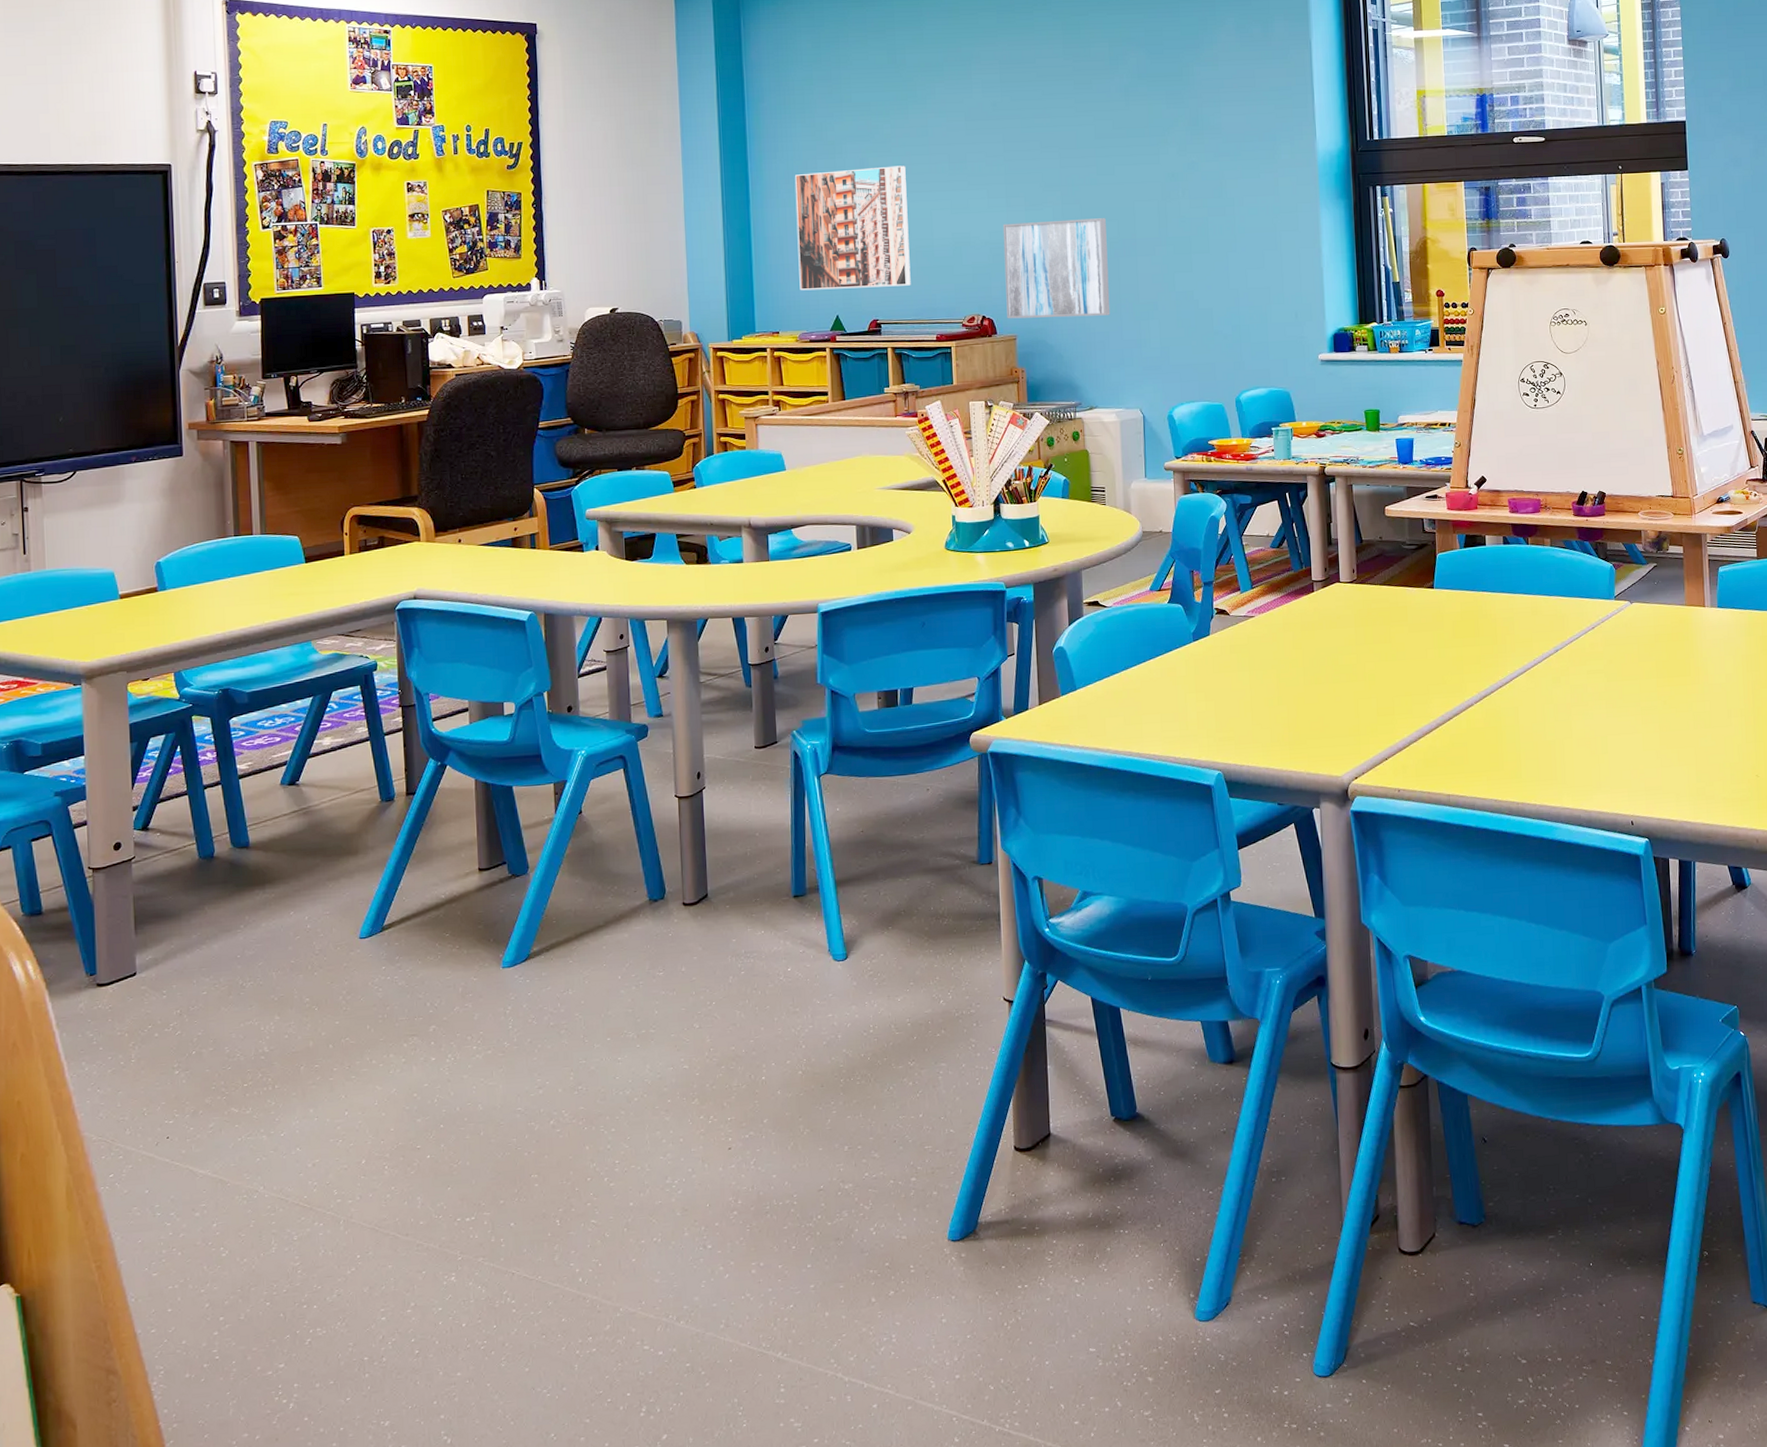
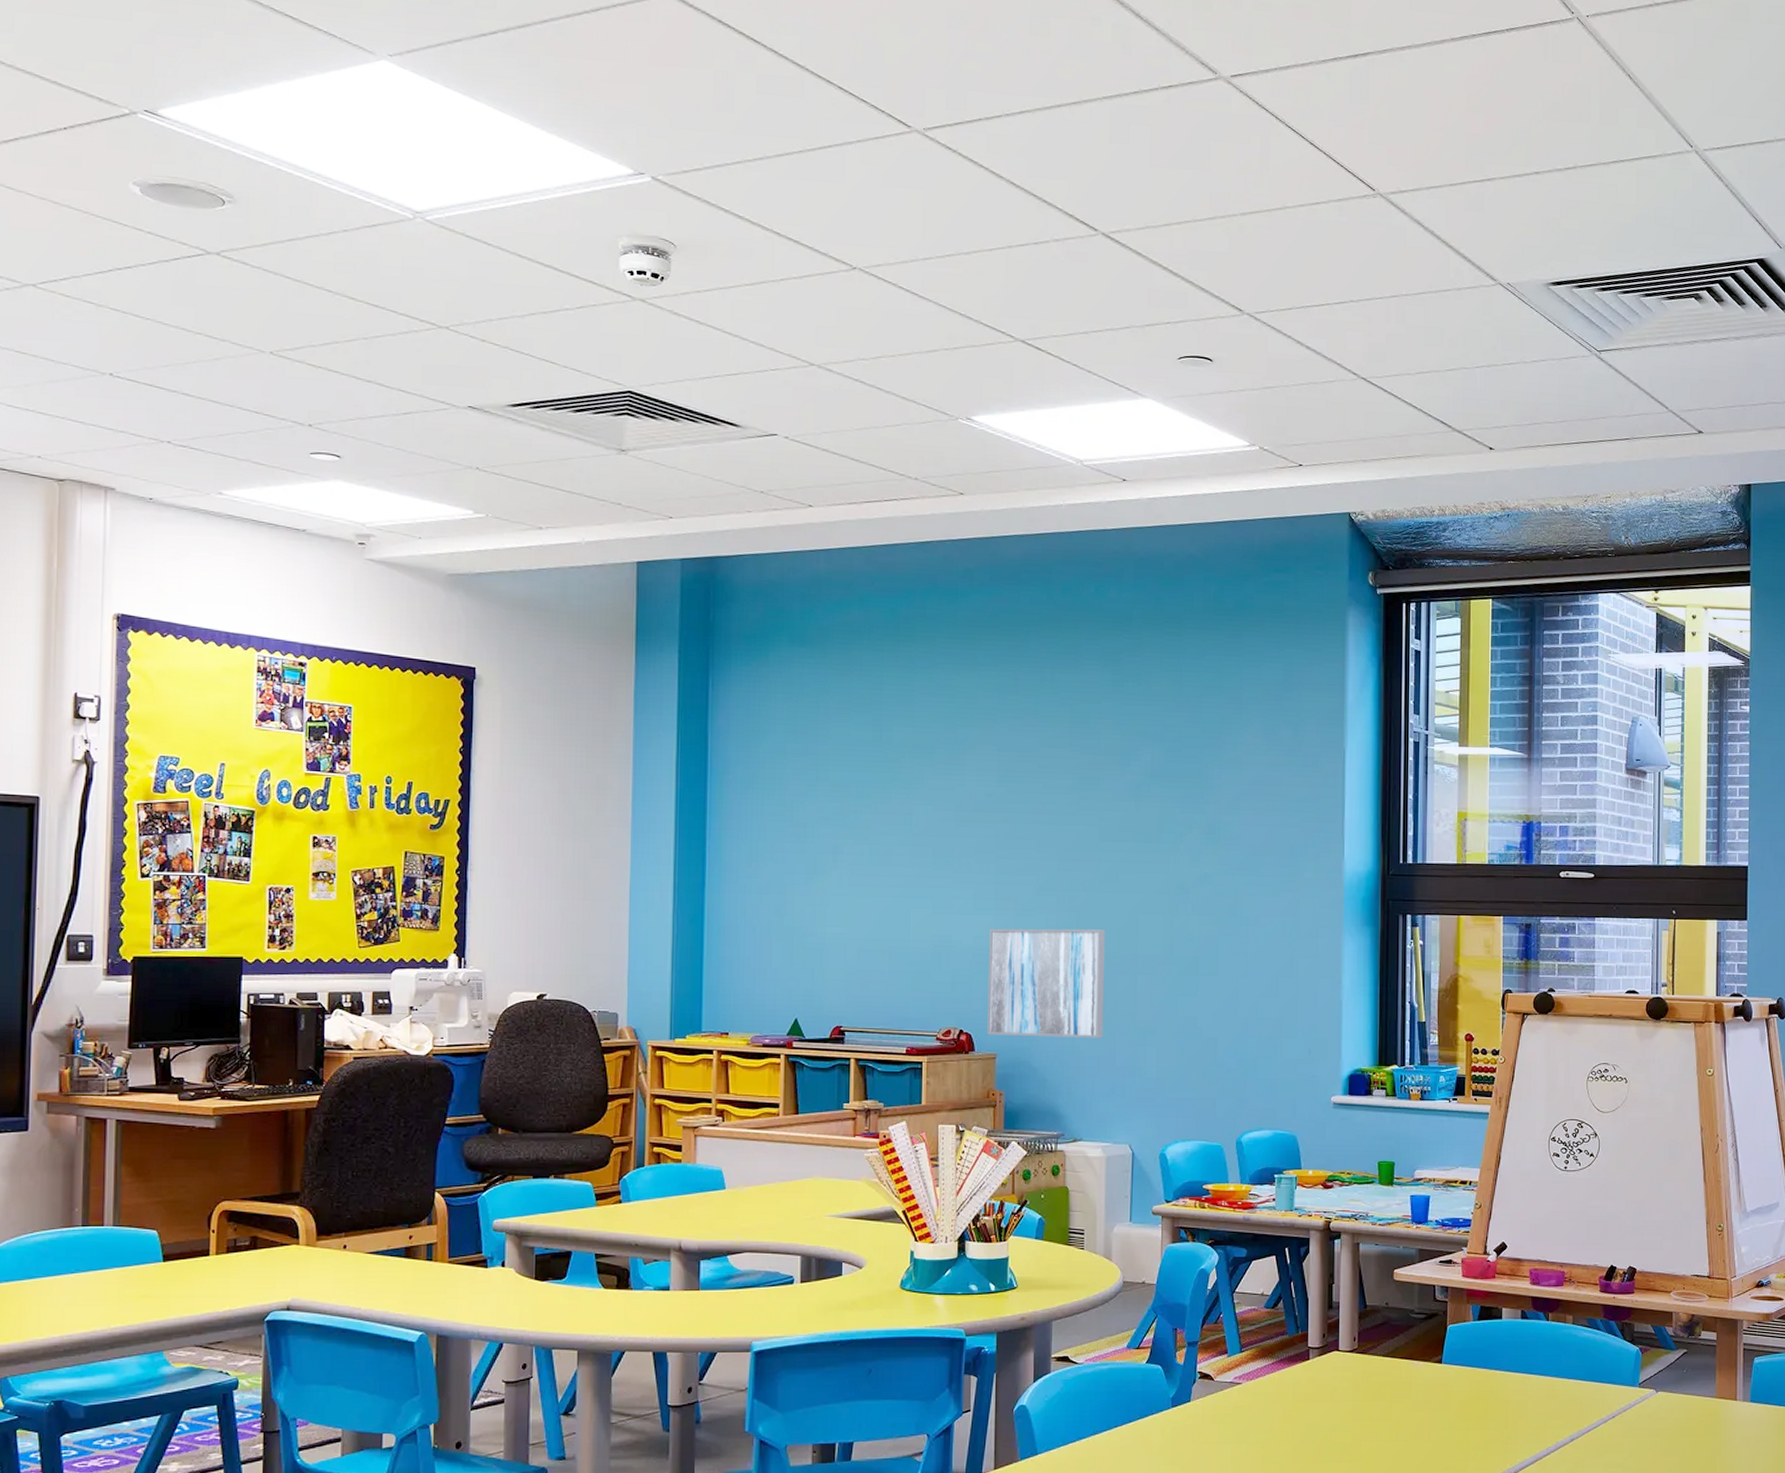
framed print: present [795,165,911,291] -> none [755,855,884,991]

